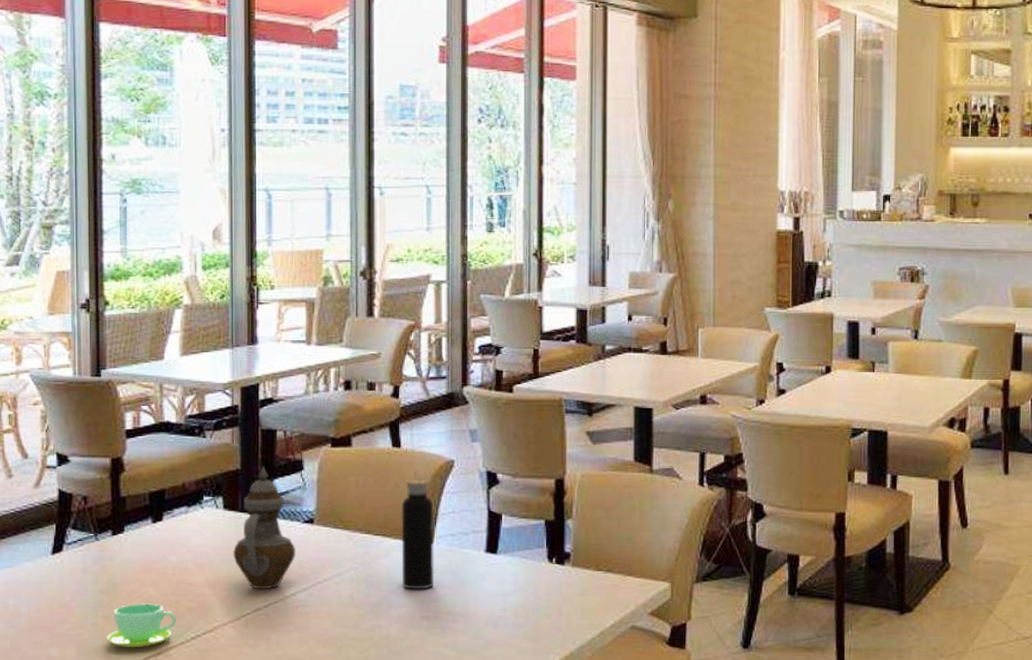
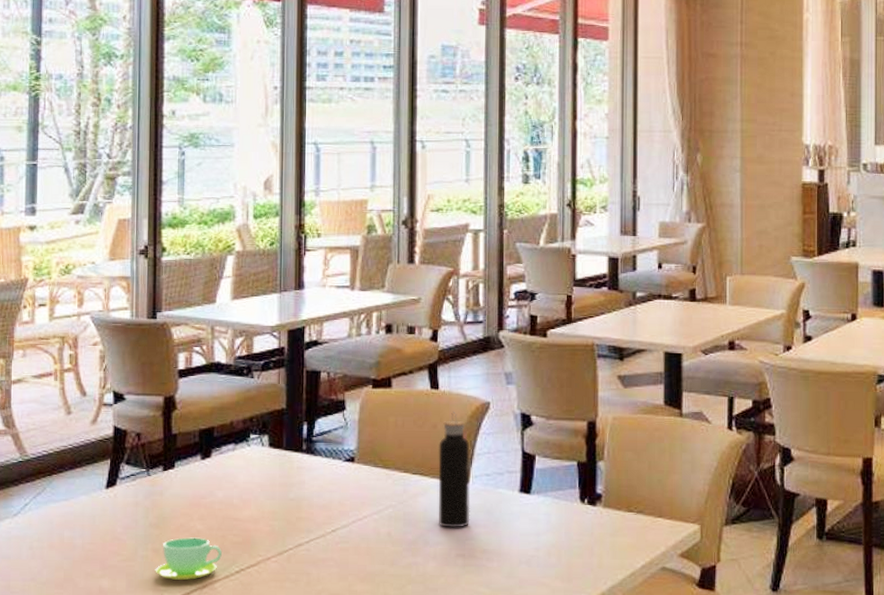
teapot: present [233,466,295,588] -> none [277,406,336,525]

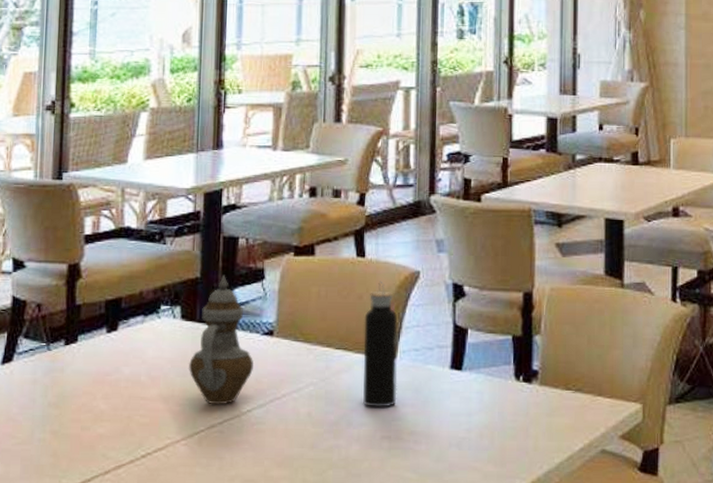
cup: present [155,537,222,580] -> none [52,418,127,465]
teapot: none [277,406,336,525] -> present [189,274,253,404]

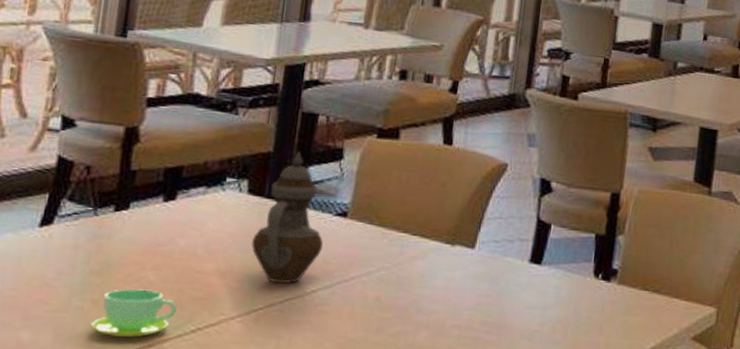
cup: none [52,418,127,465] -> present [90,288,177,338]
water bottle: present [363,281,398,408] -> none [436,170,480,296]

